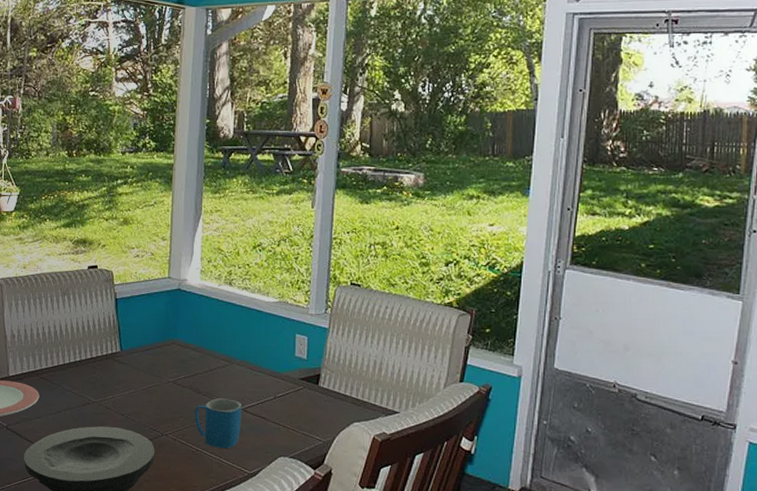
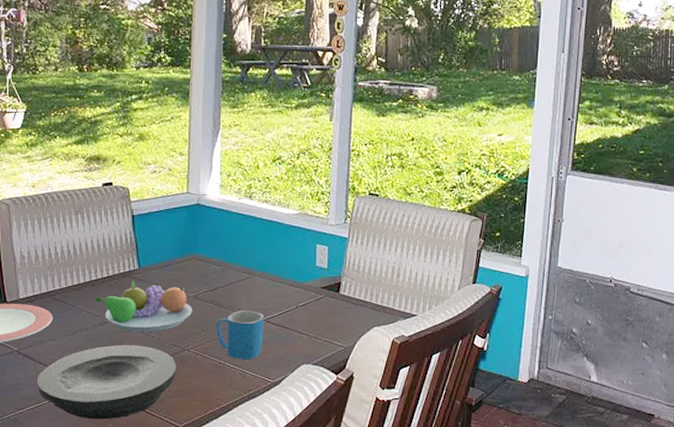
fruit bowl: none [79,363,172,416] -> present [96,281,193,332]

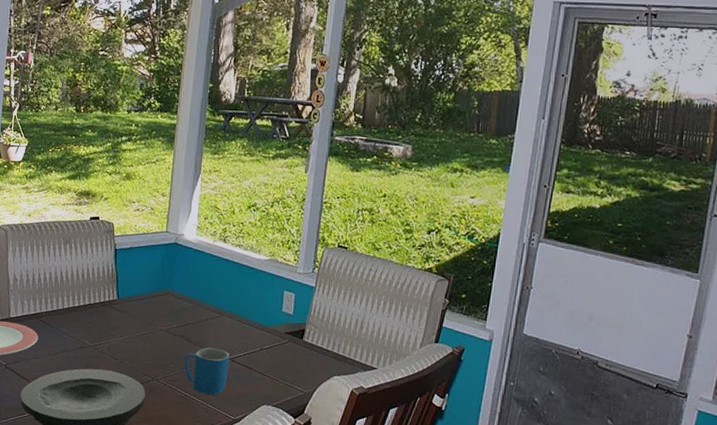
fruit bowl: present [96,281,193,332] -> none [77,310,164,360]

